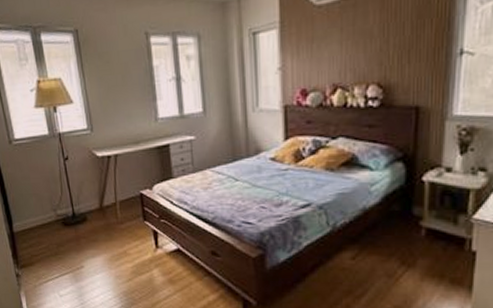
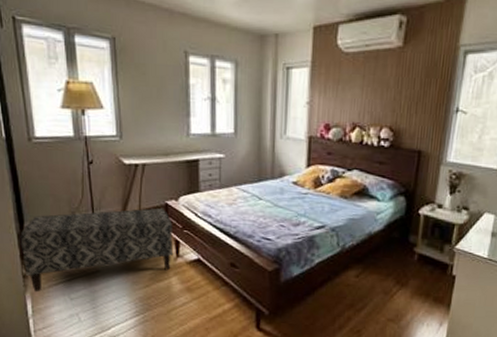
bench: none [10,198,152,291] -> present [20,207,173,293]

